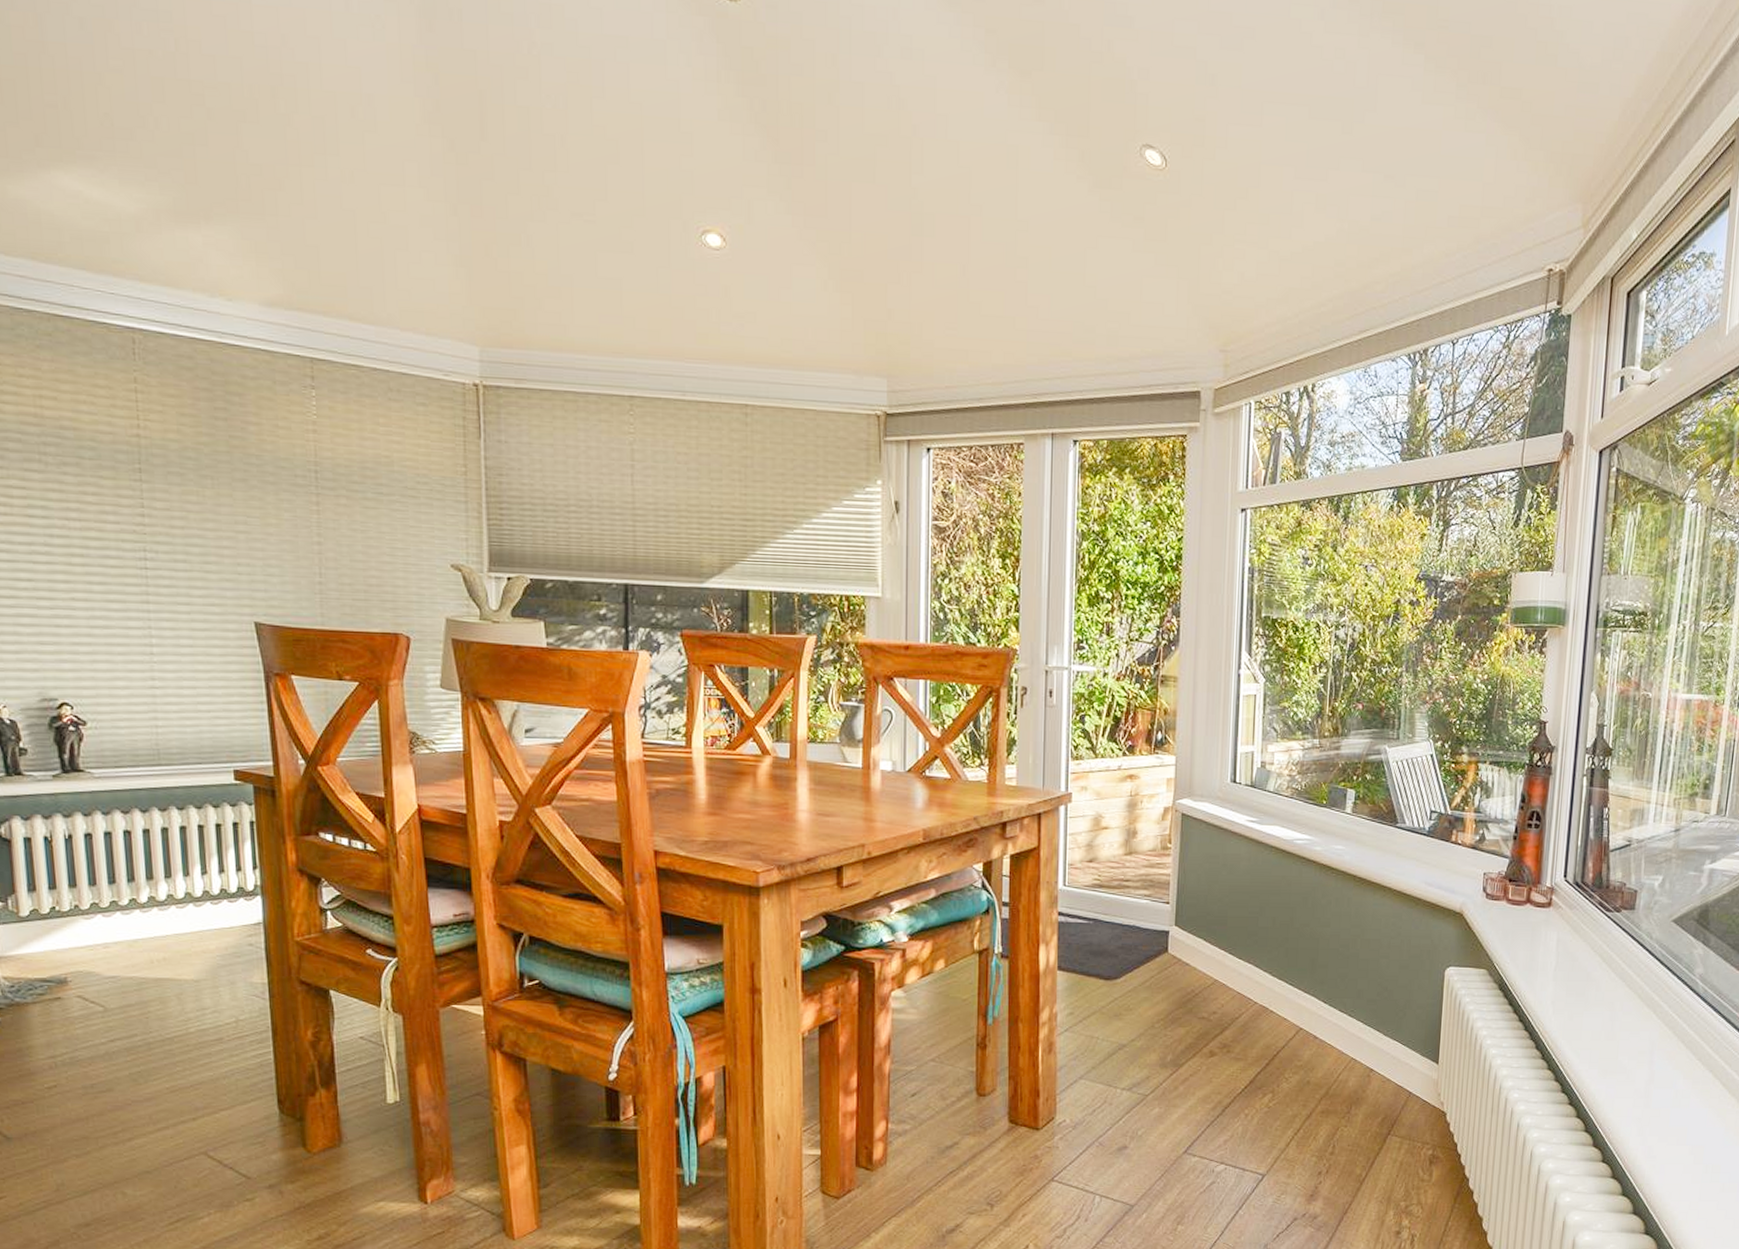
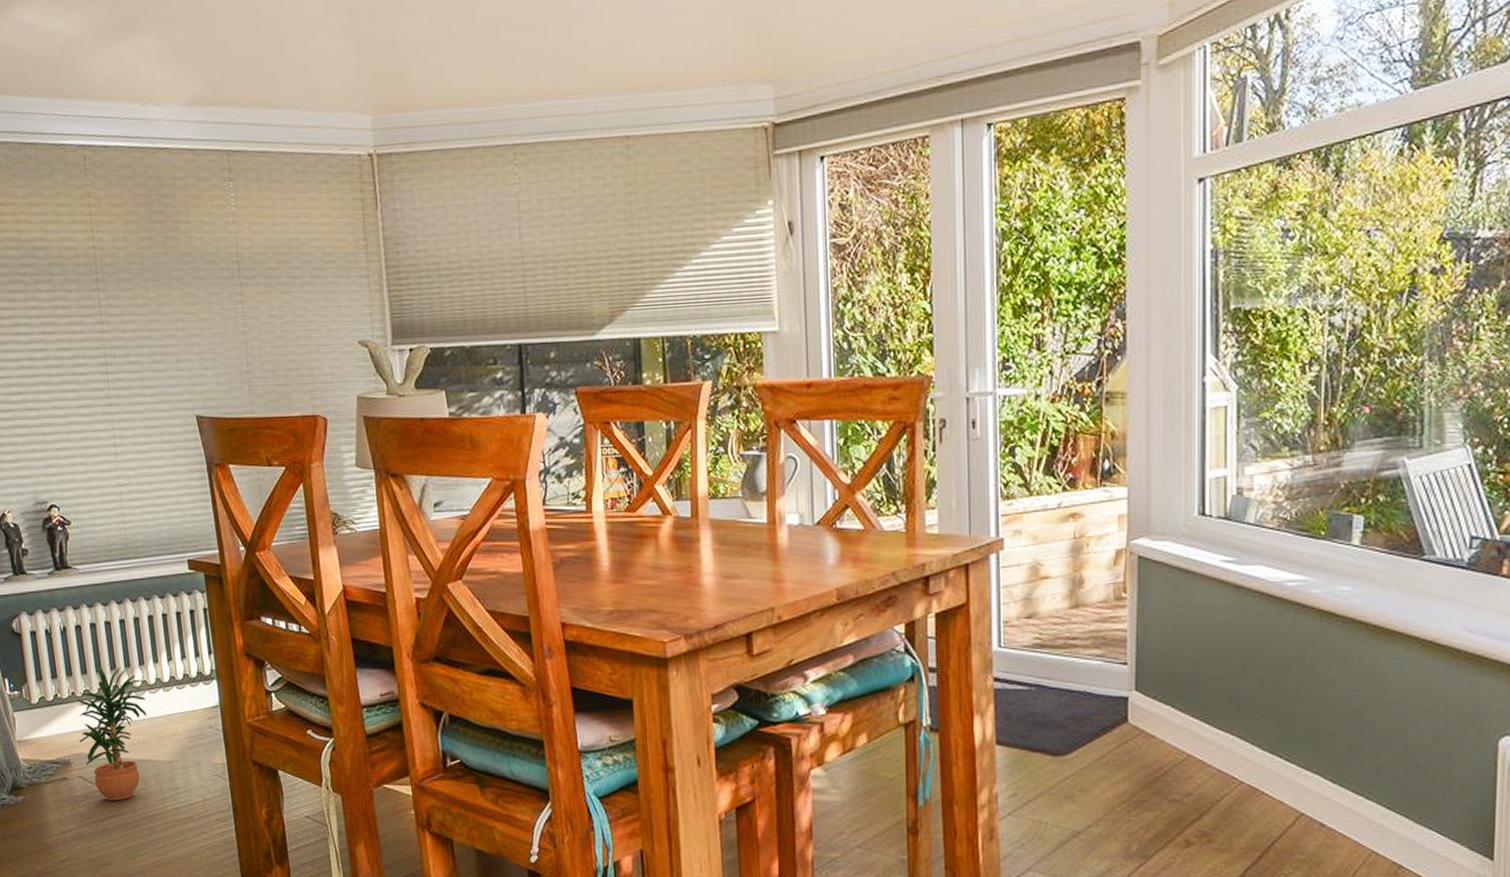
potted plant: none [80,878,170,1023] -> present [78,666,147,801]

